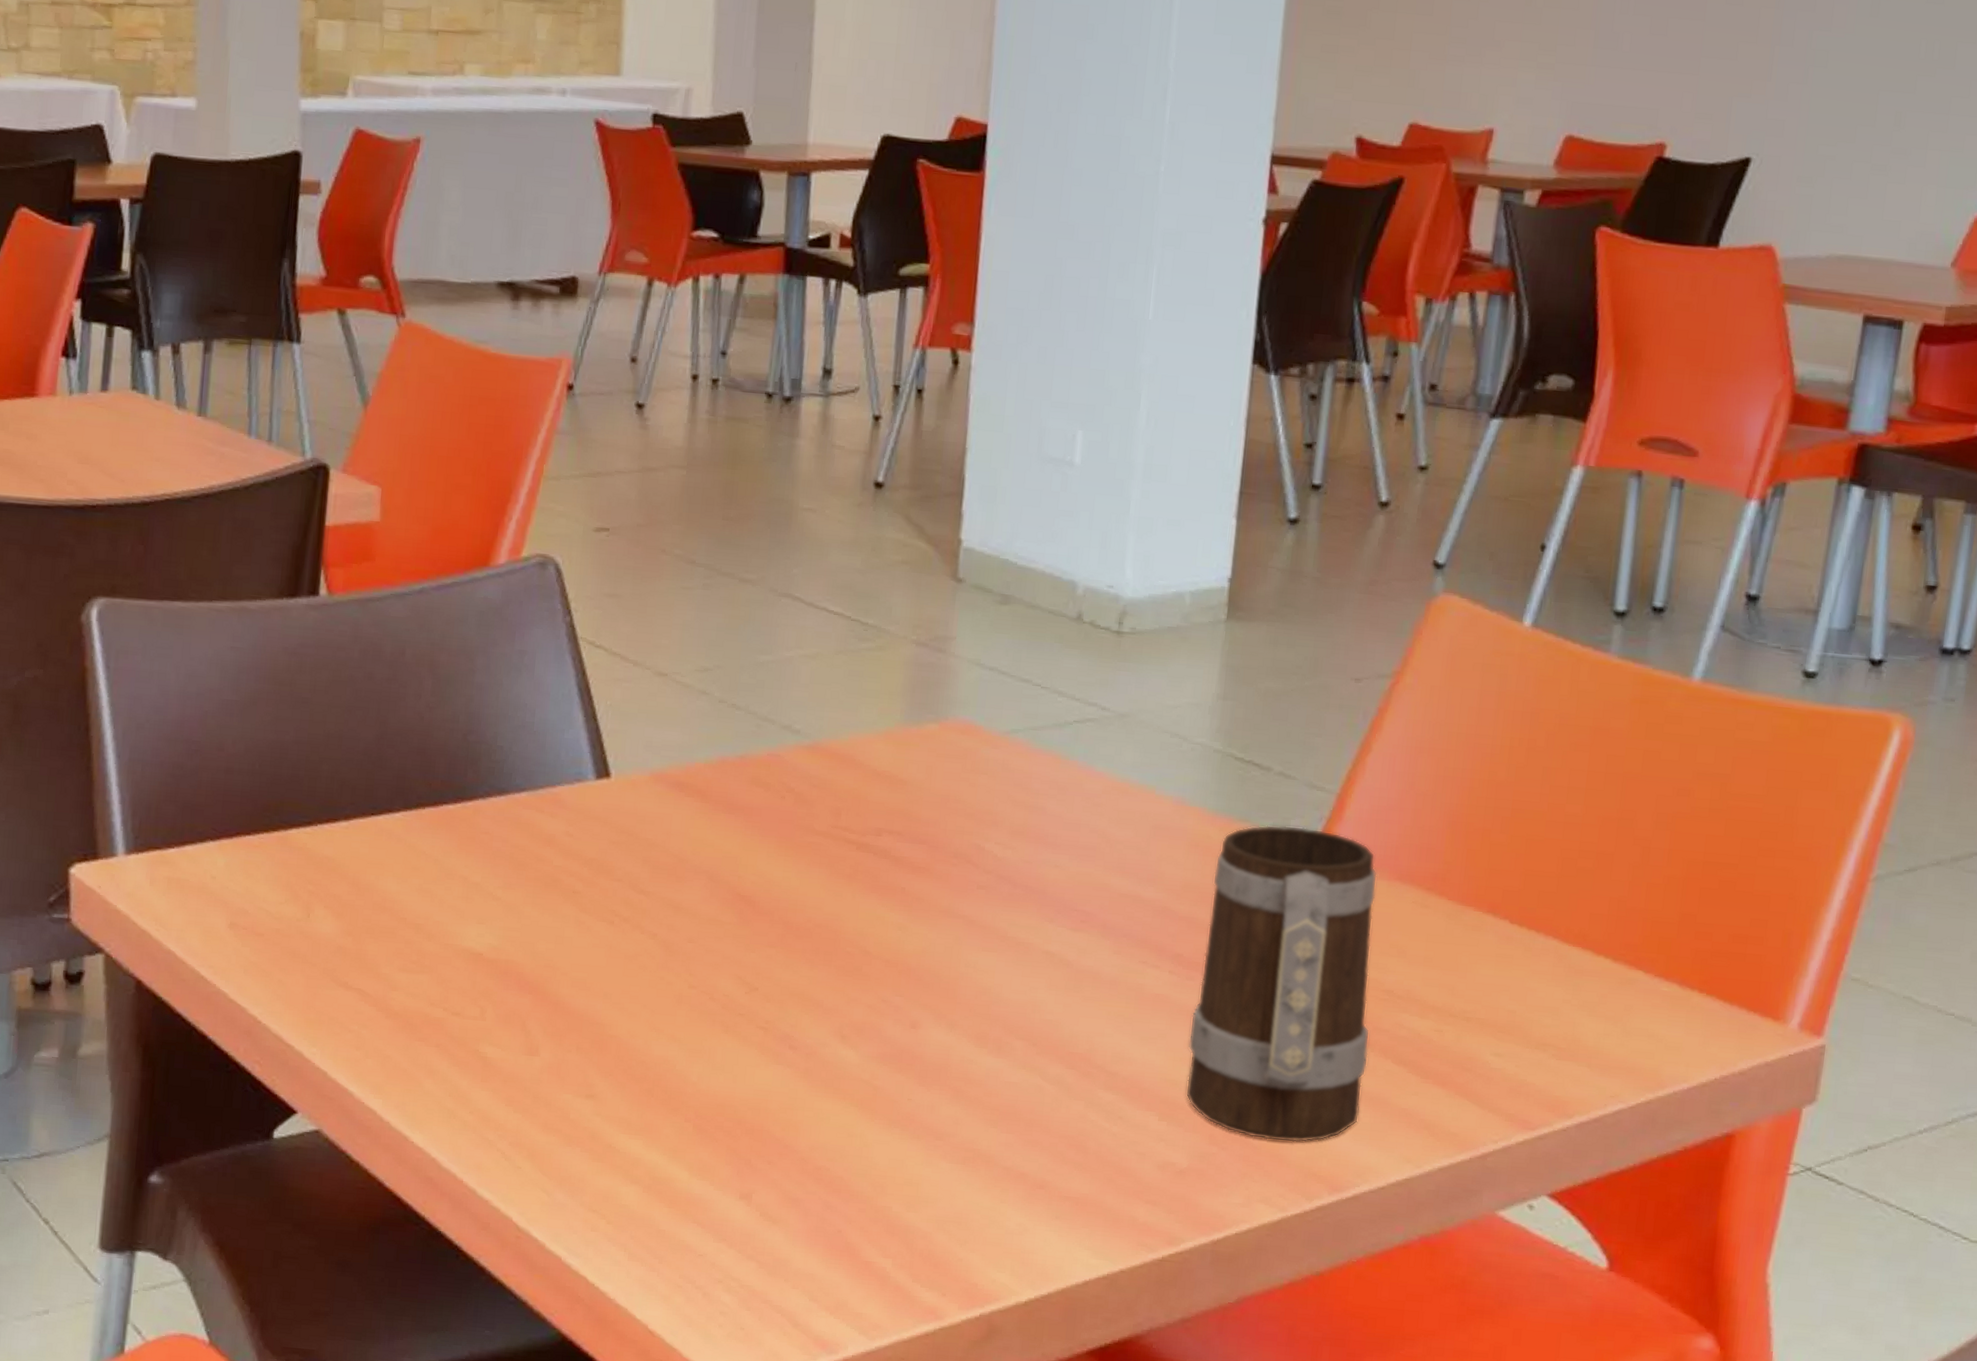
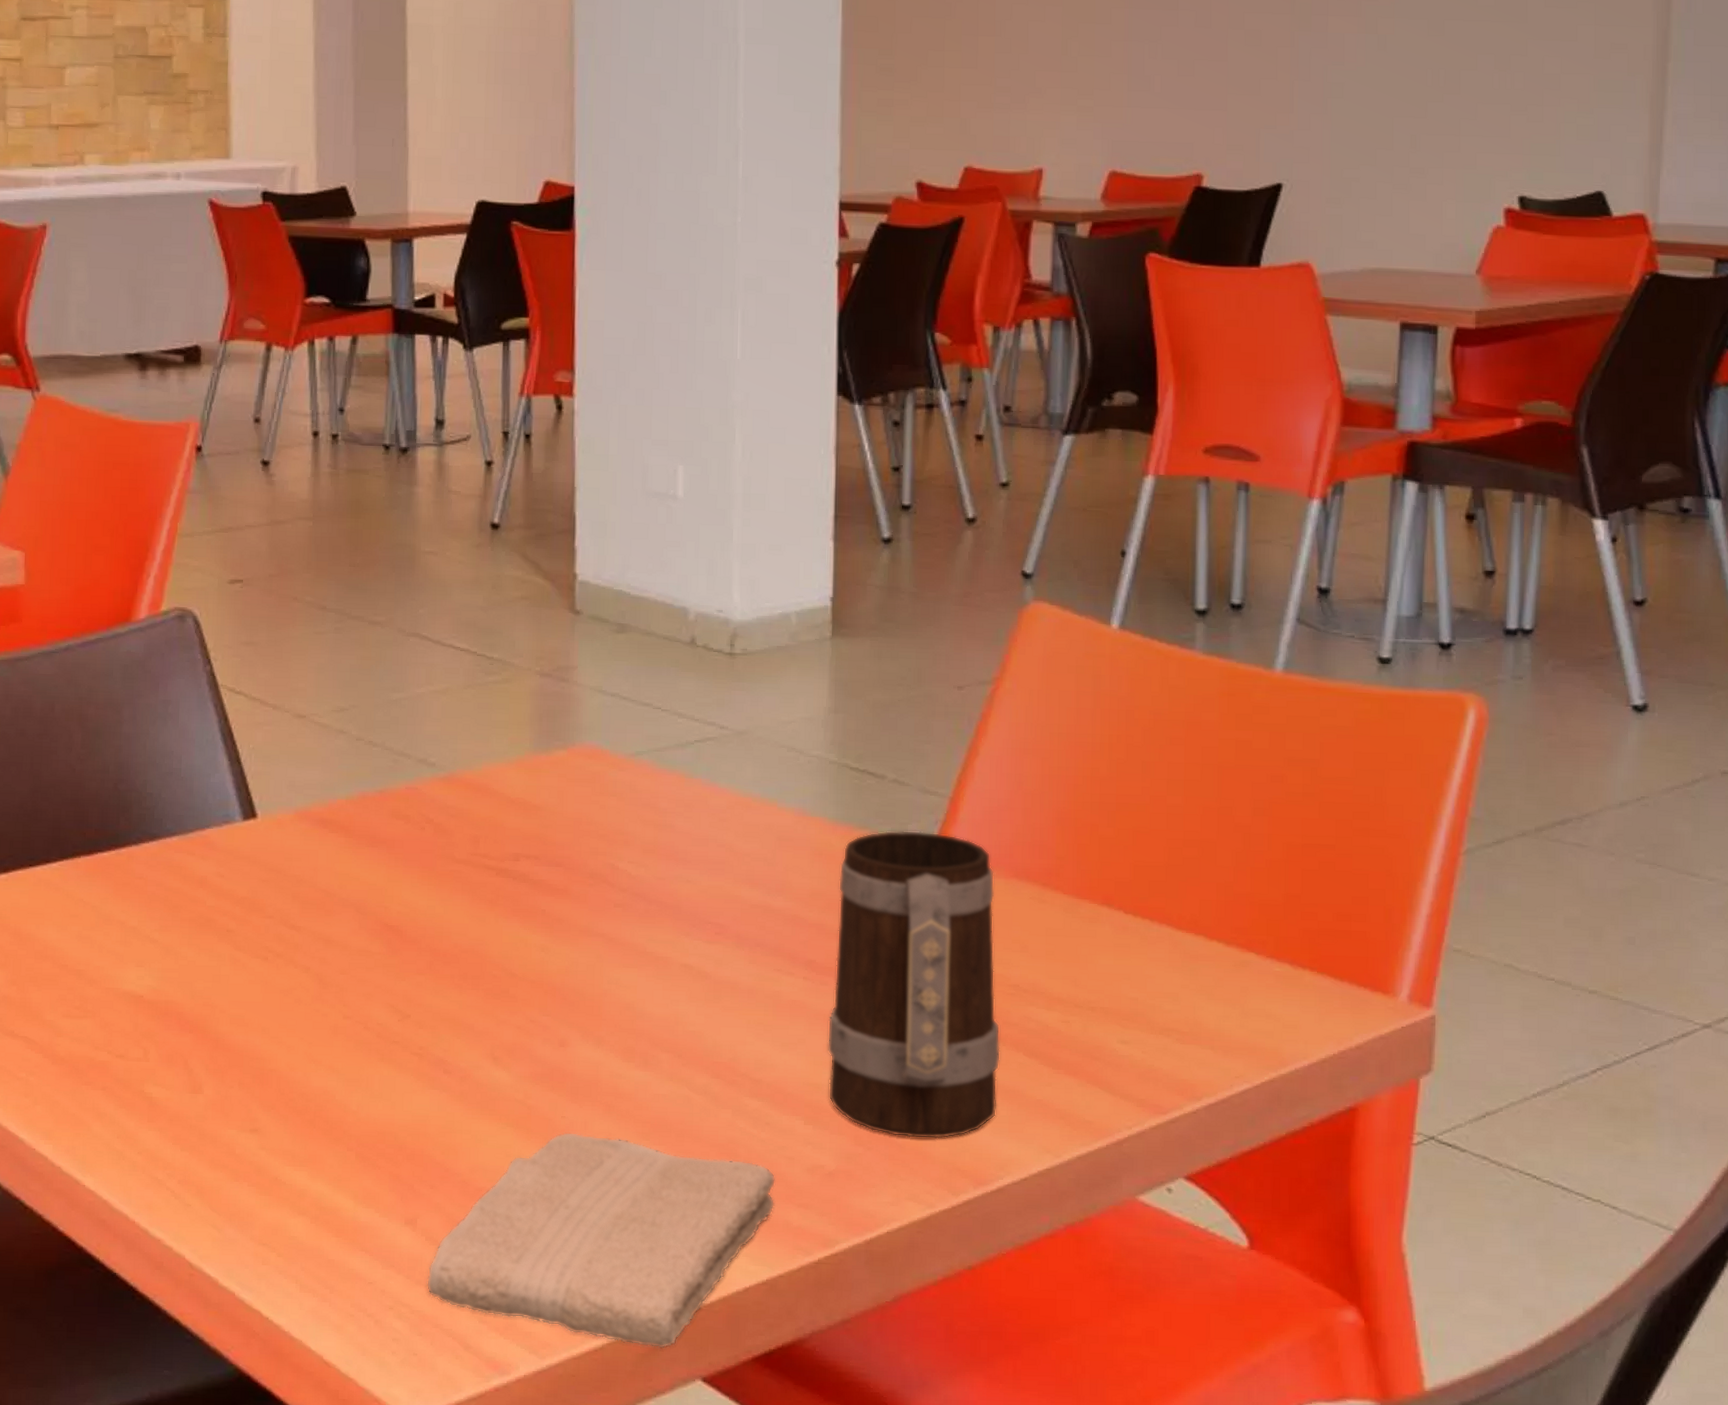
washcloth: none [757,1114,1125,1337] -> present [426,1131,776,1349]

